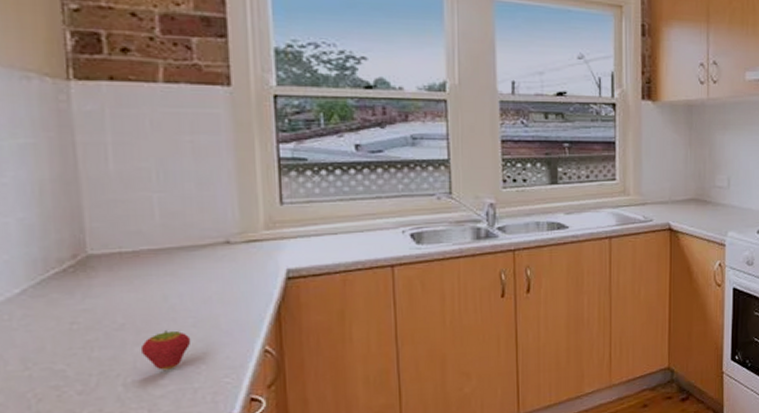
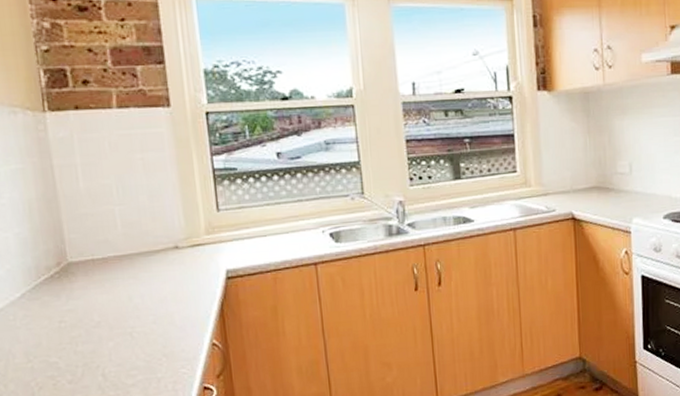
fruit: present [140,330,191,370] -> none [113,326,153,362]

